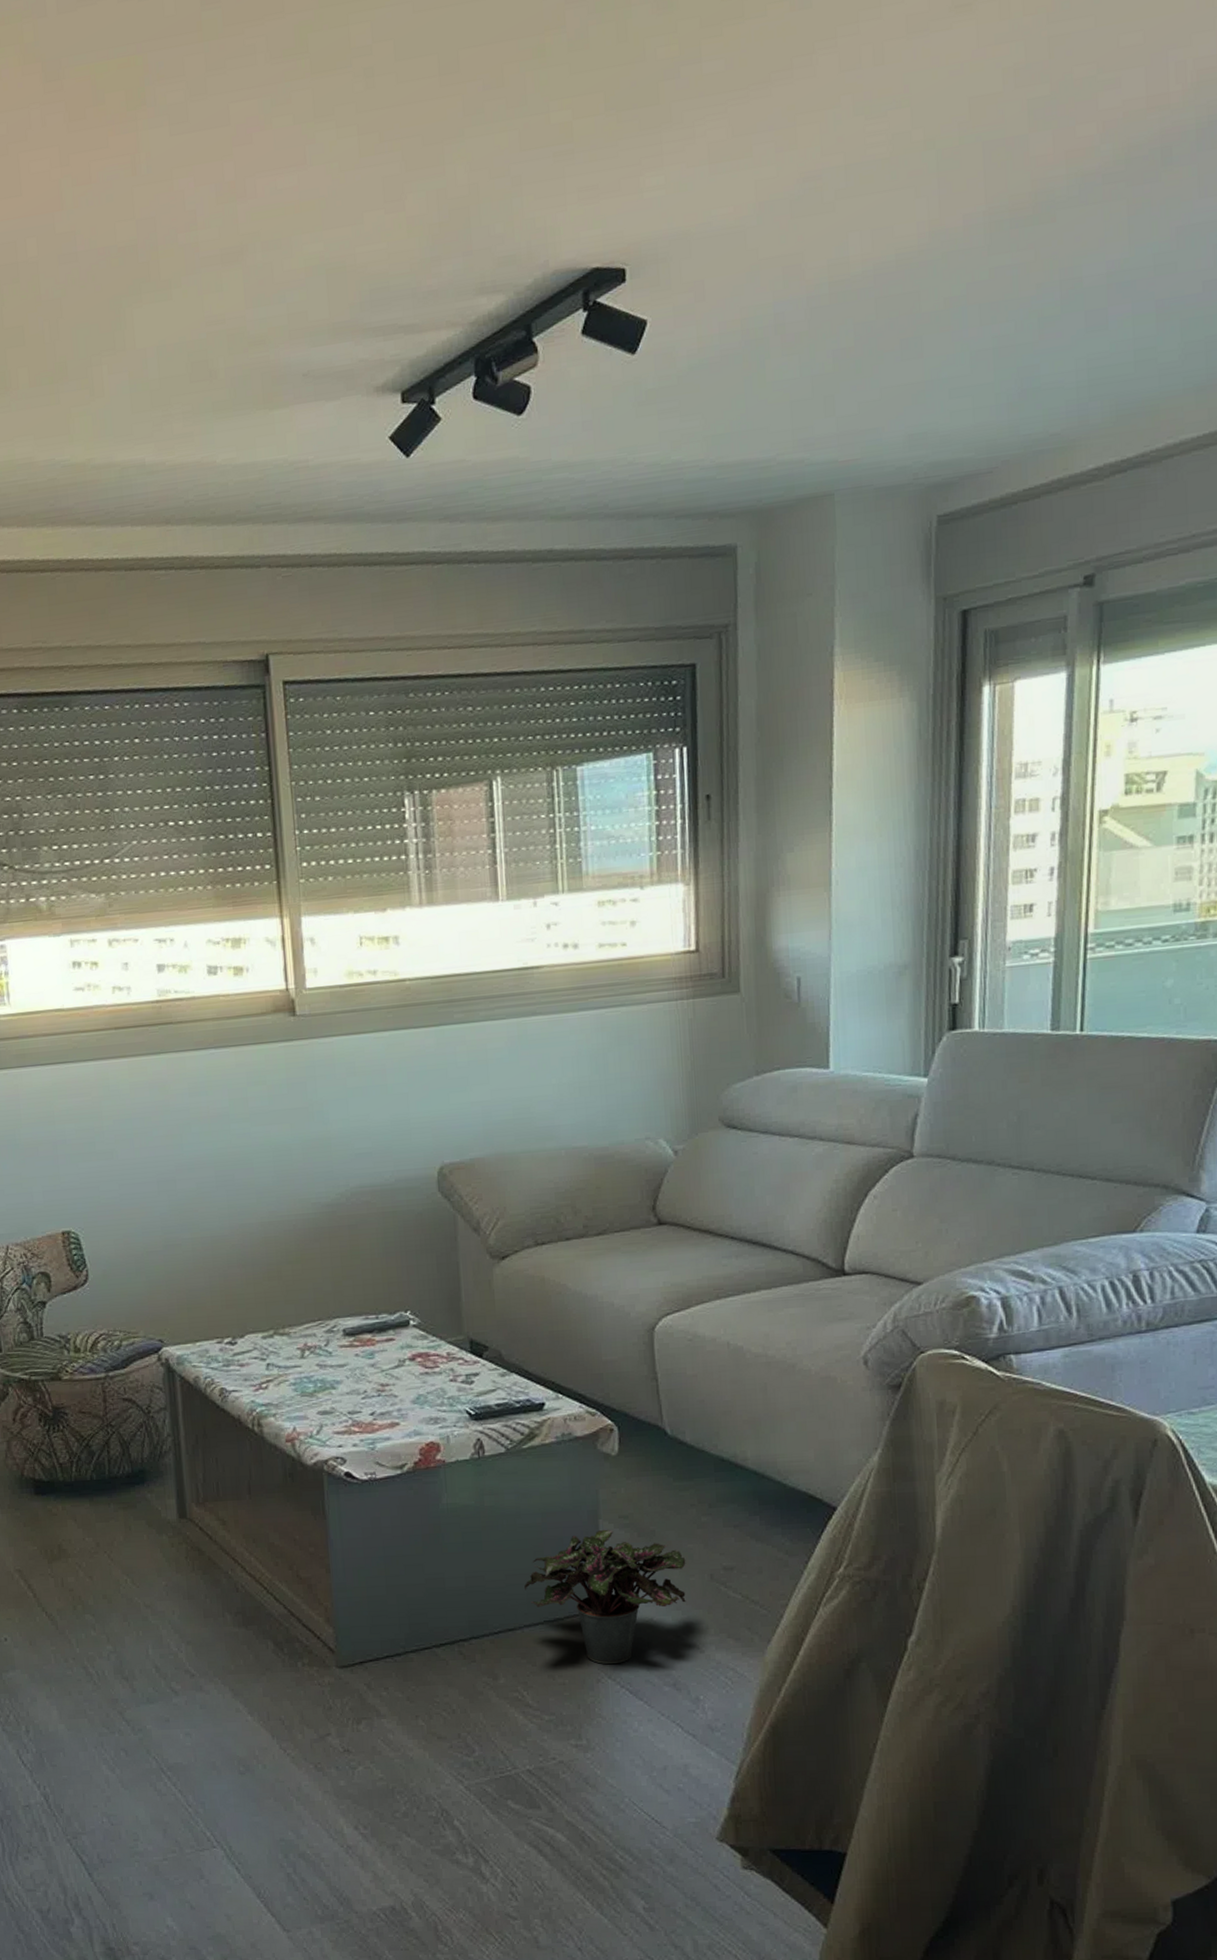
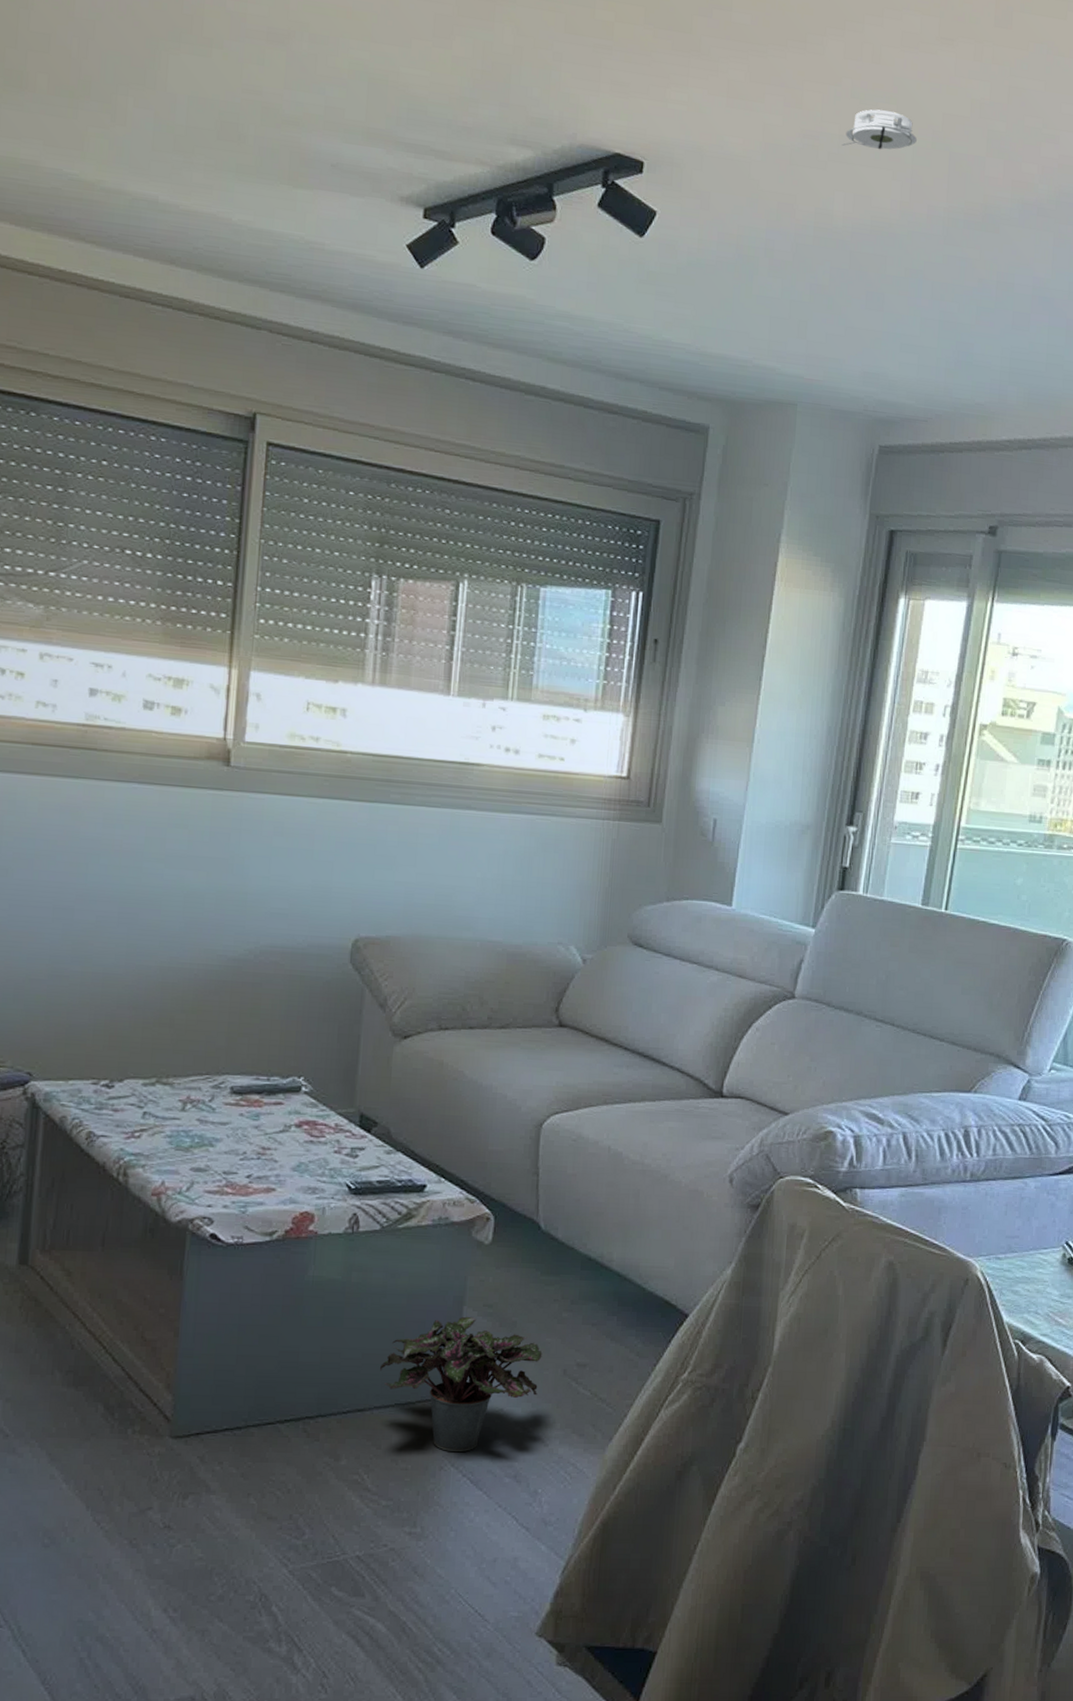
smoke detector: none [849,115,941,177] -> present [841,109,918,150]

